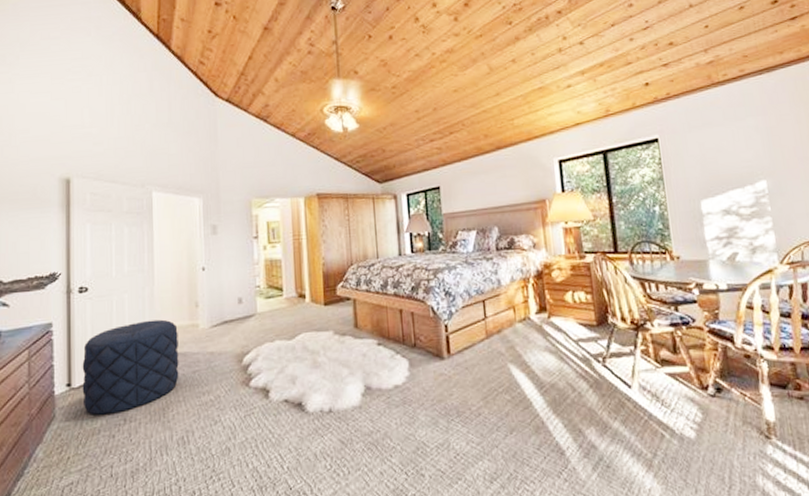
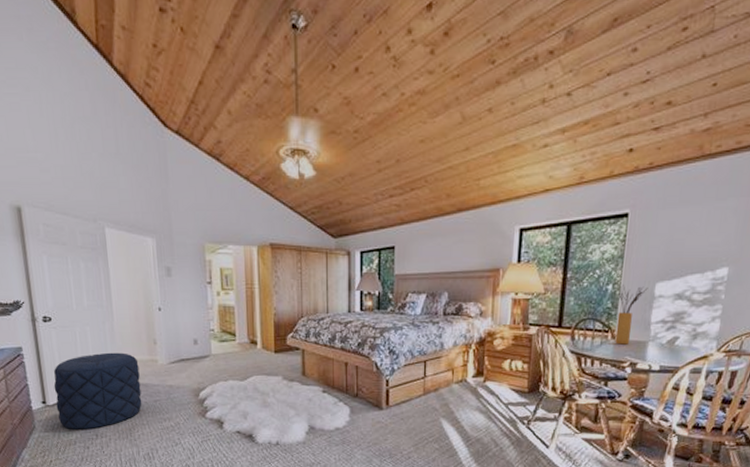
vase: none [666,205,695,266] -> present [615,285,648,345]

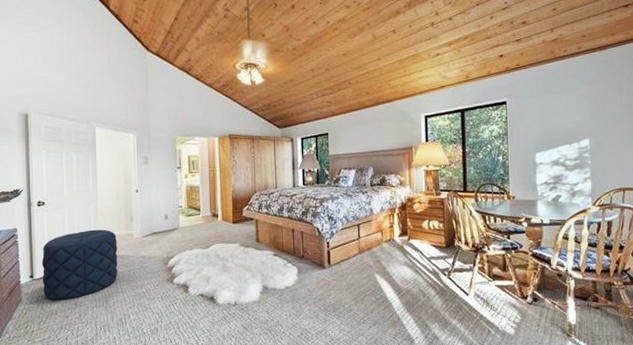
vase: present [615,285,648,345] -> none [508,156,530,204]

